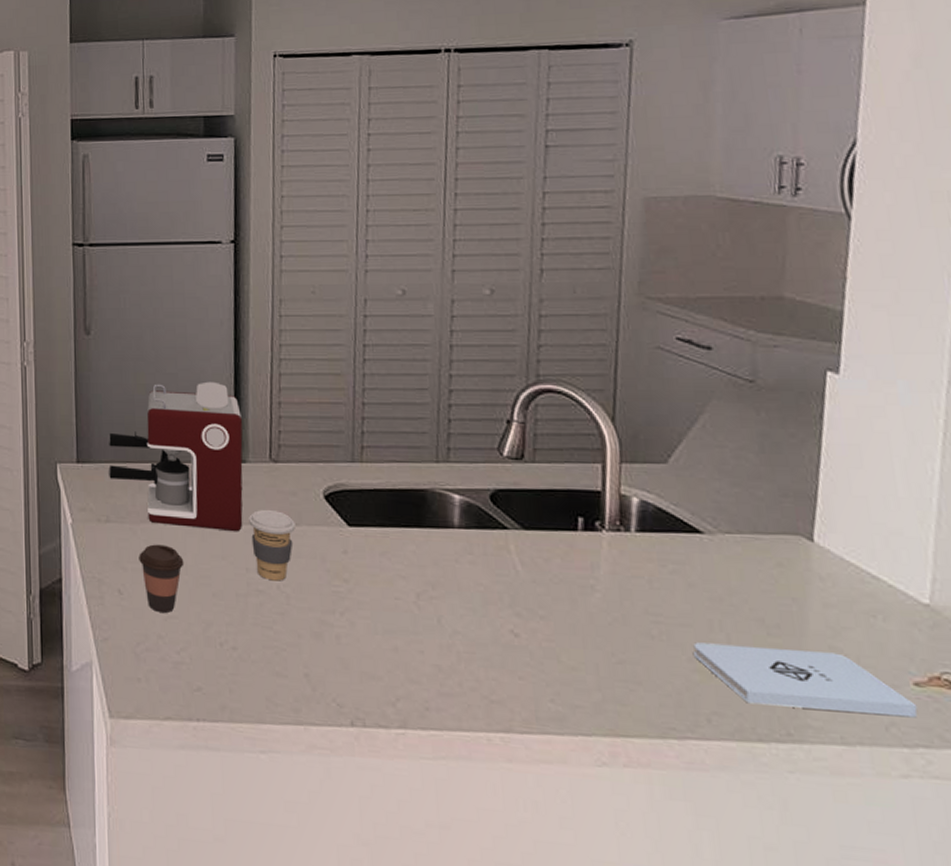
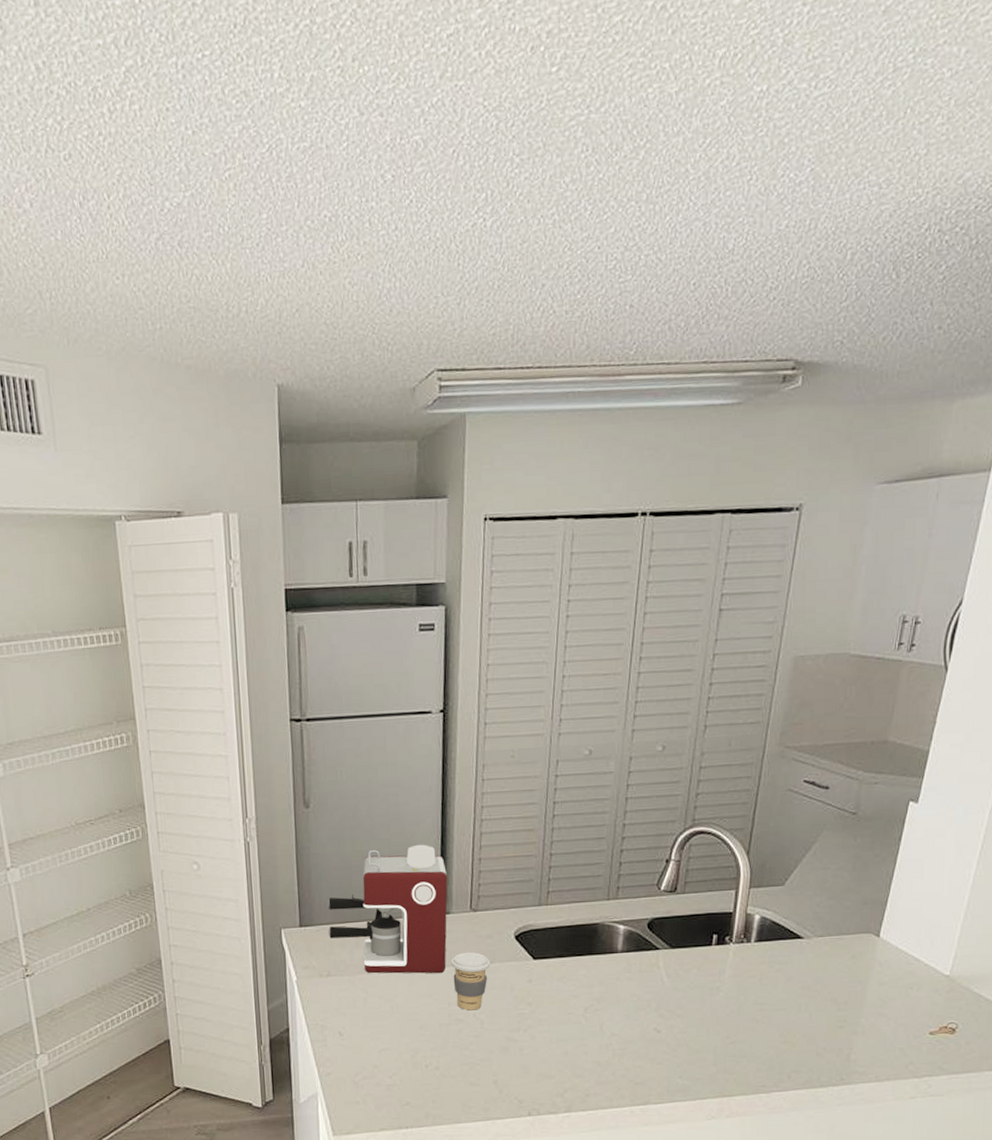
coffee cup: present [139,544,185,613] -> none [356,990,396,1047]
notepad: present [692,642,918,718] -> none [784,1018,929,1061]

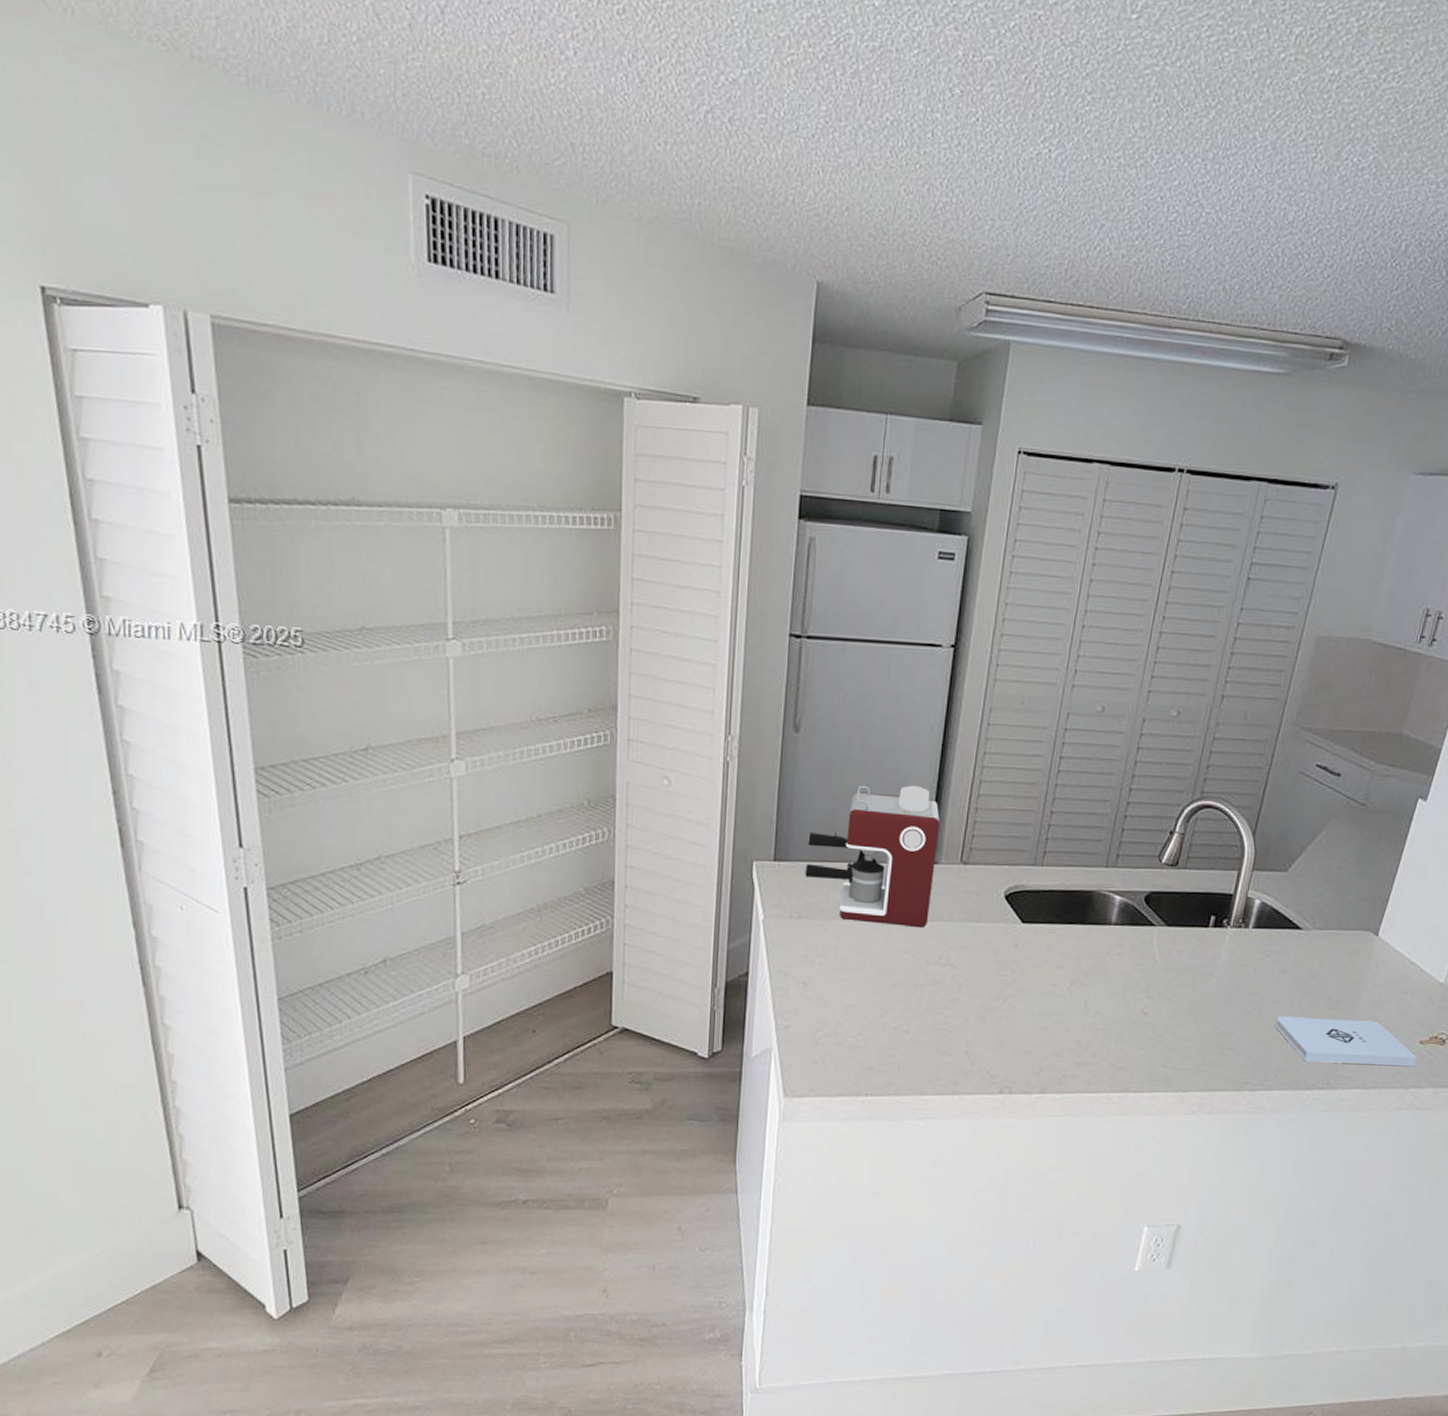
coffee cup: present [451,952,490,1011] -> none [934,907,976,972]
notepad: none [784,1018,929,1061] -> present [1274,1016,1418,1067]

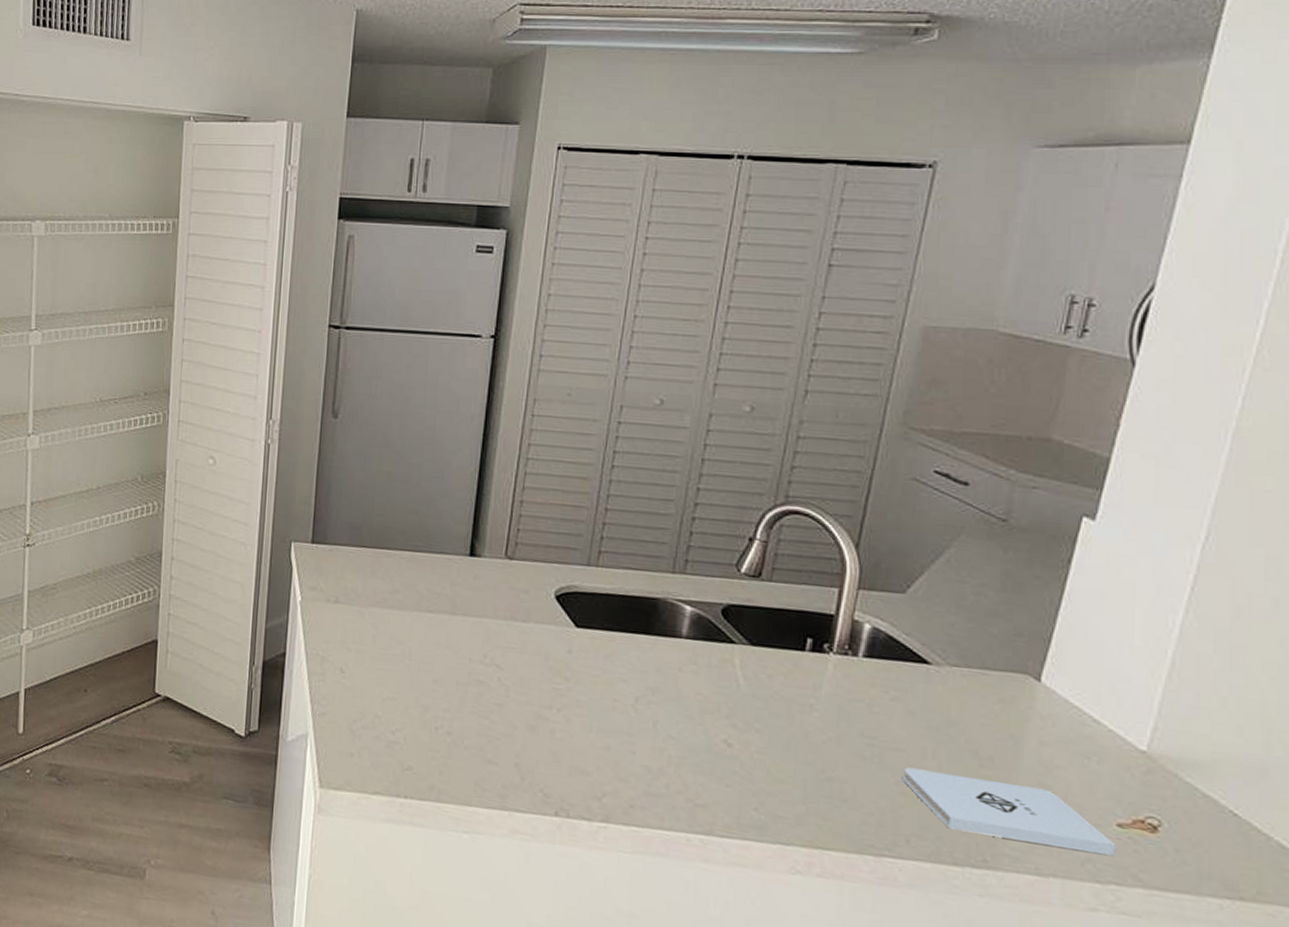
coffee maker: present [804,785,940,928] -> none [341,472,482,624]

